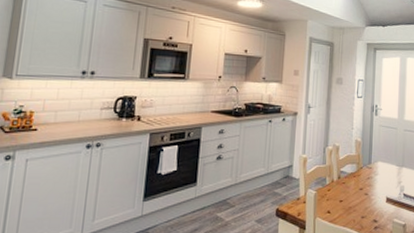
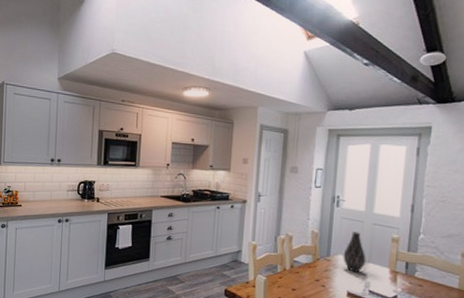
vase: none [382,138,400,178] -> present [343,231,366,273]

